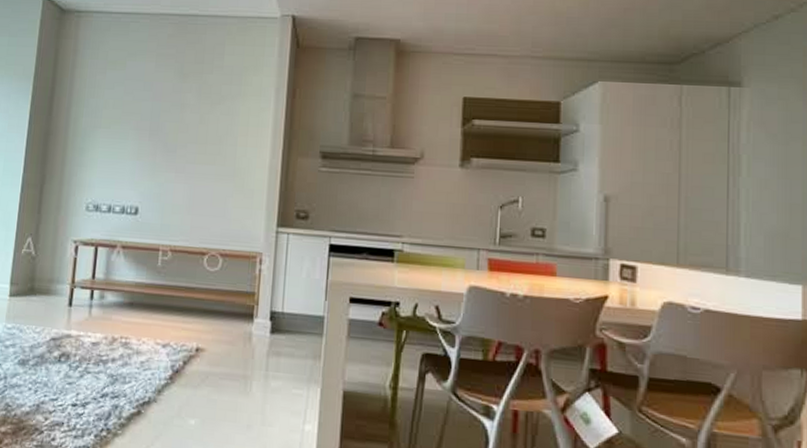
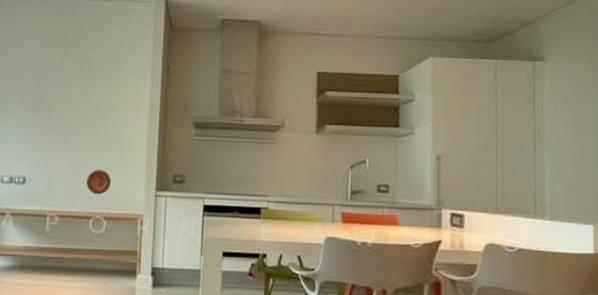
decorative plate: none [202,202,229,229] -> present [87,170,112,195]

